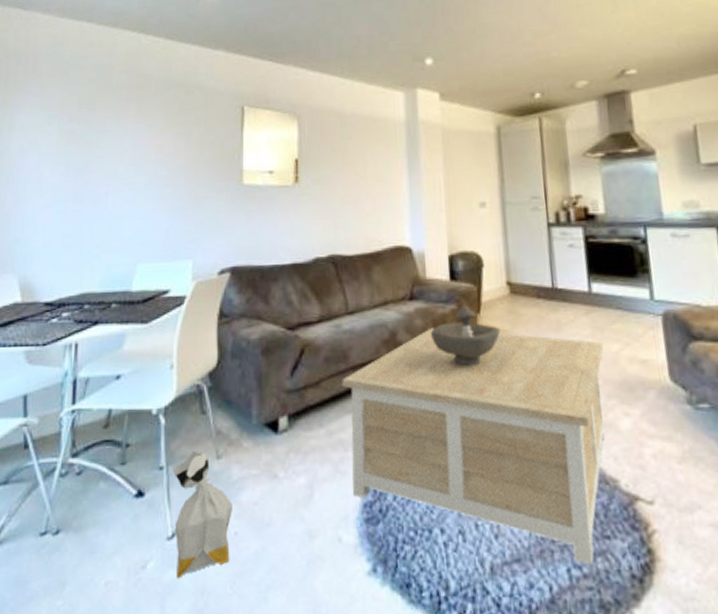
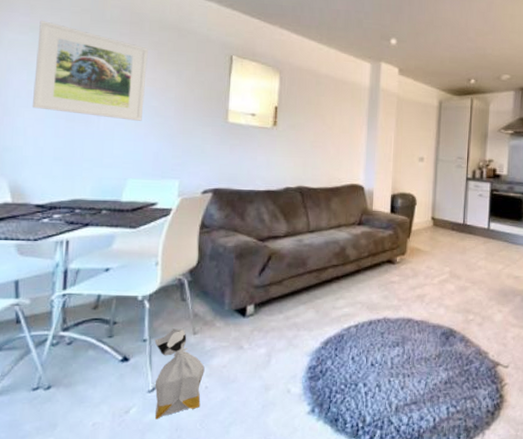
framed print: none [41,98,155,195] -> present [31,20,148,121]
coffee table: present [342,327,606,566] -> none [300,246,492,405]
decorative bowl: present [430,305,500,367] -> none [371,231,422,275]

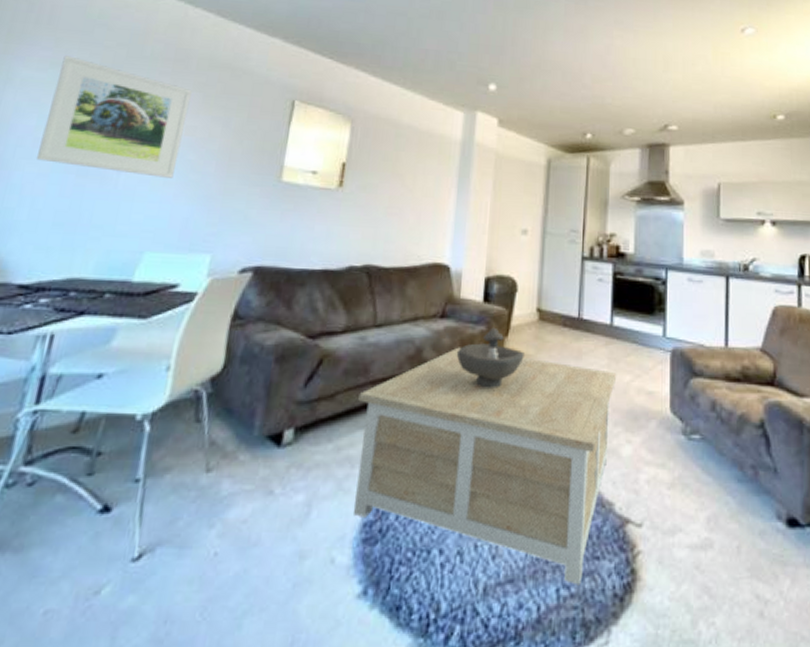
bag: present [154,328,205,420] -> none [136,463,217,606]
coffee table: none [300,246,492,405] -> present [354,347,617,586]
decorative bowl: none [371,231,422,275] -> present [456,327,525,388]

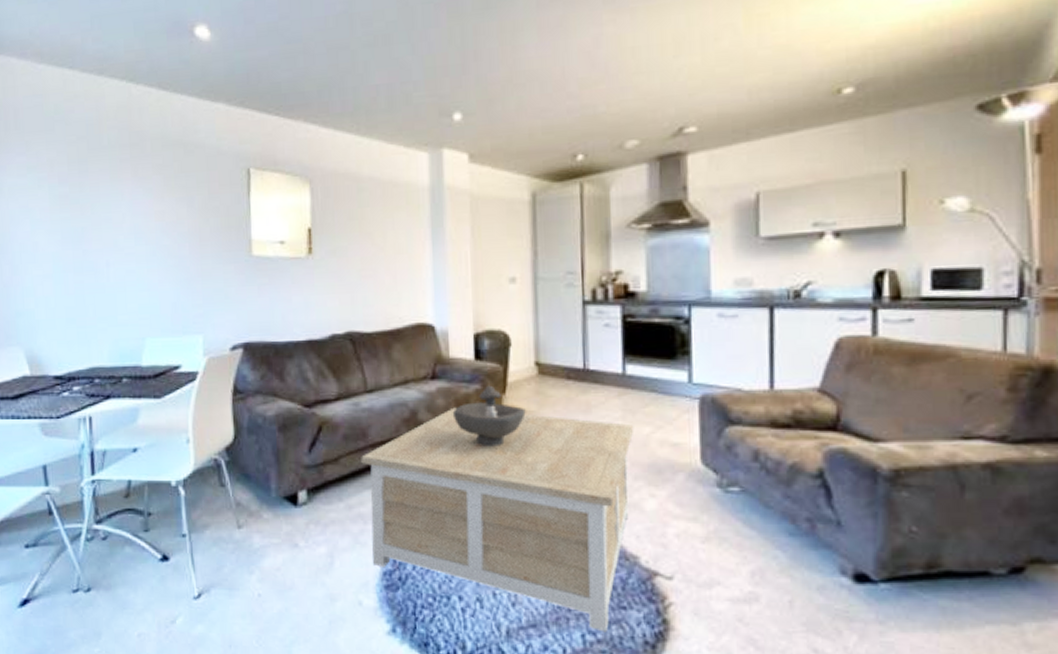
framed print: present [35,55,192,178] -> none [36,158,155,266]

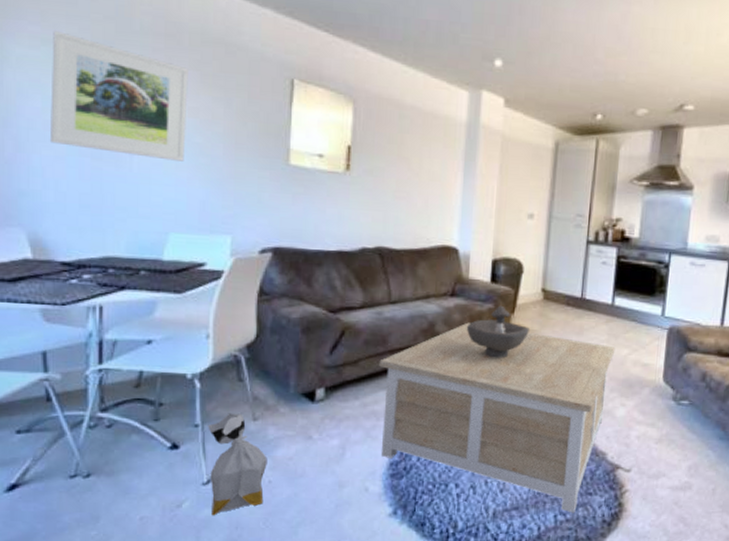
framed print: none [36,158,155,266] -> present [49,31,188,161]
bag: none [194,521,255,633] -> present [208,413,267,516]

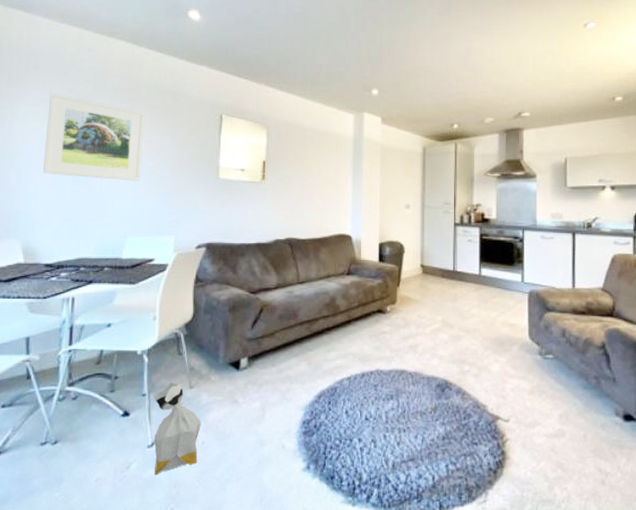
coffee table: present [379,322,616,513] -> none [291,296,486,463]
decorative bowl: present [466,305,530,359] -> none [361,280,413,325]

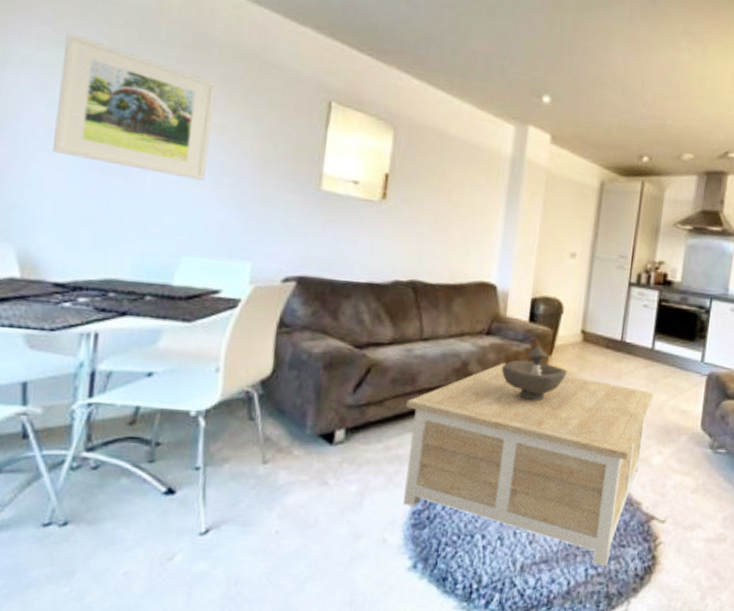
bag: present [153,383,201,476] -> none [208,455,276,570]
coffee table: none [291,296,486,463] -> present [404,362,654,567]
decorative bowl: none [361,280,413,325] -> present [501,346,567,402]

